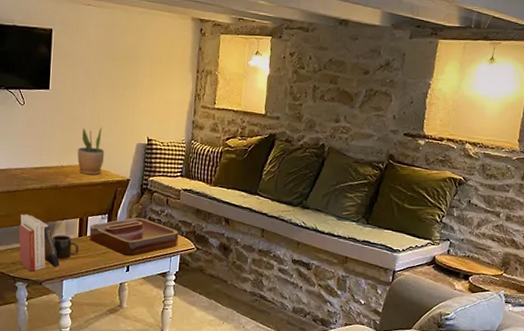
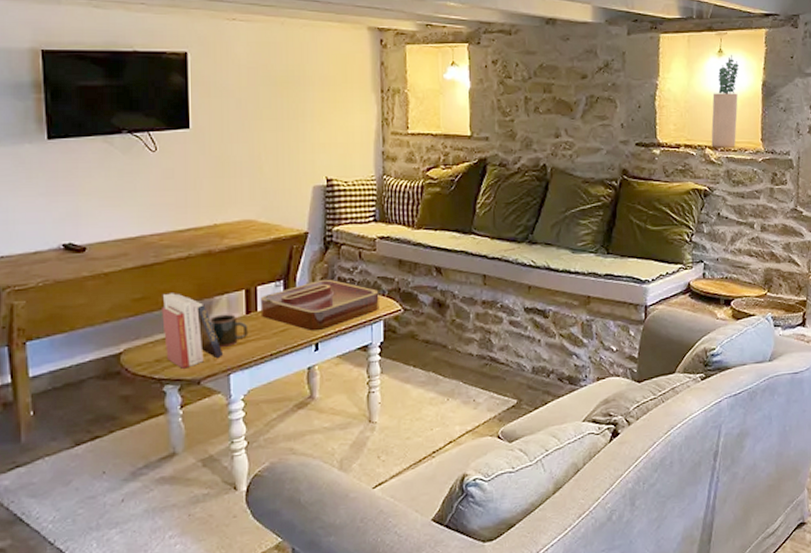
potted plant: present [77,126,105,176] -> none [234,169,272,233]
vase: none [471,63,507,146] -> present [711,55,739,149]

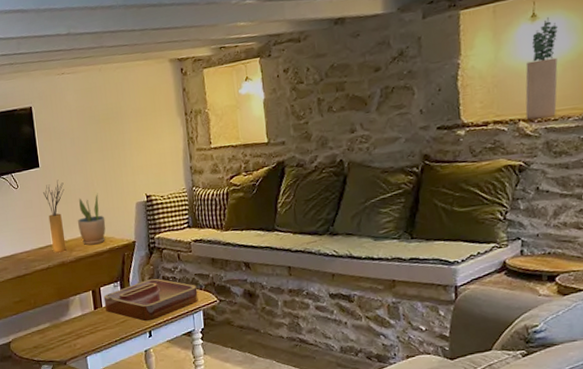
books: present [162,291,223,369] -> none [34,295,80,353]
vase: none [190,147,221,239] -> present [42,179,66,253]
mug: present [209,314,249,347] -> none [68,310,98,336]
potted plant: none [234,169,272,233] -> present [77,193,106,245]

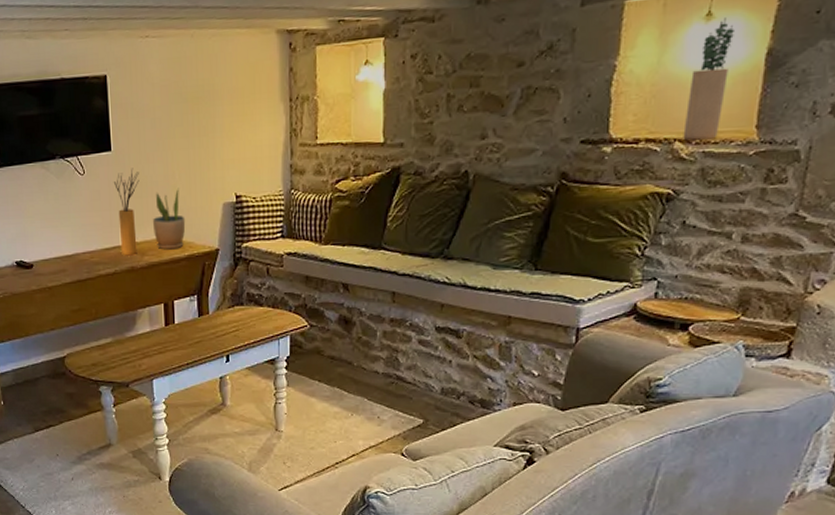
decorative tray: present [103,278,199,321] -> none [177,294,286,344]

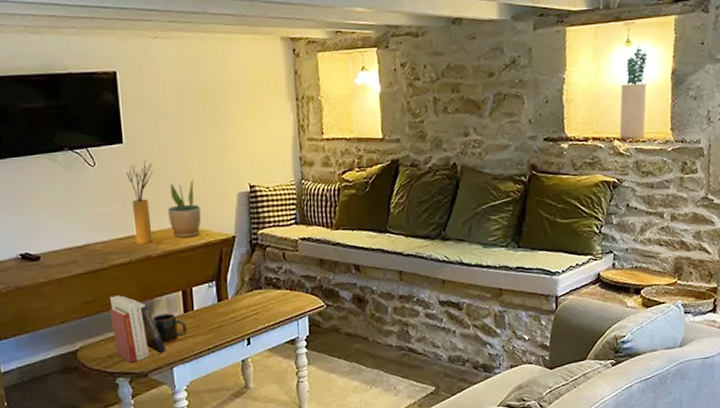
books: none [95,304,146,372] -> present [110,294,166,363]
mug: none [134,325,168,355] -> present [152,313,187,343]

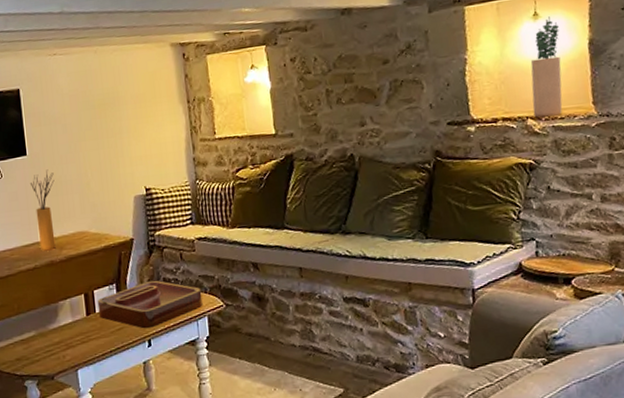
books: present [110,294,166,363] -> none [18,299,70,366]
mug: present [152,313,187,343] -> none [57,316,90,346]
potted plant: present [167,178,202,238] -> none [68,185,101,243]
decorative tray: none [196,279,304,327] -> present [97,280,203,329]

